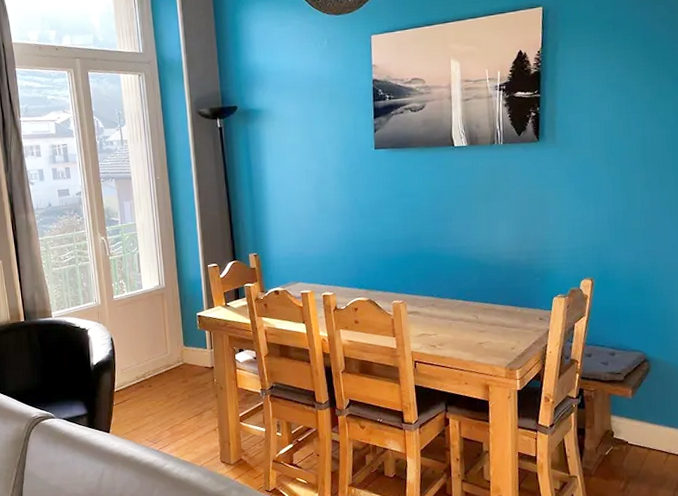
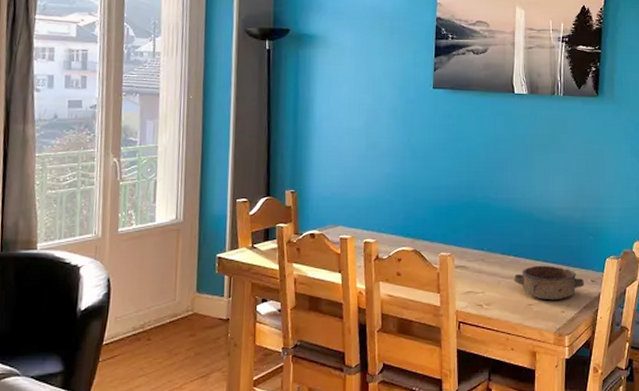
bowl: none [464,306,533,339] -> present [514,265,585,300]

